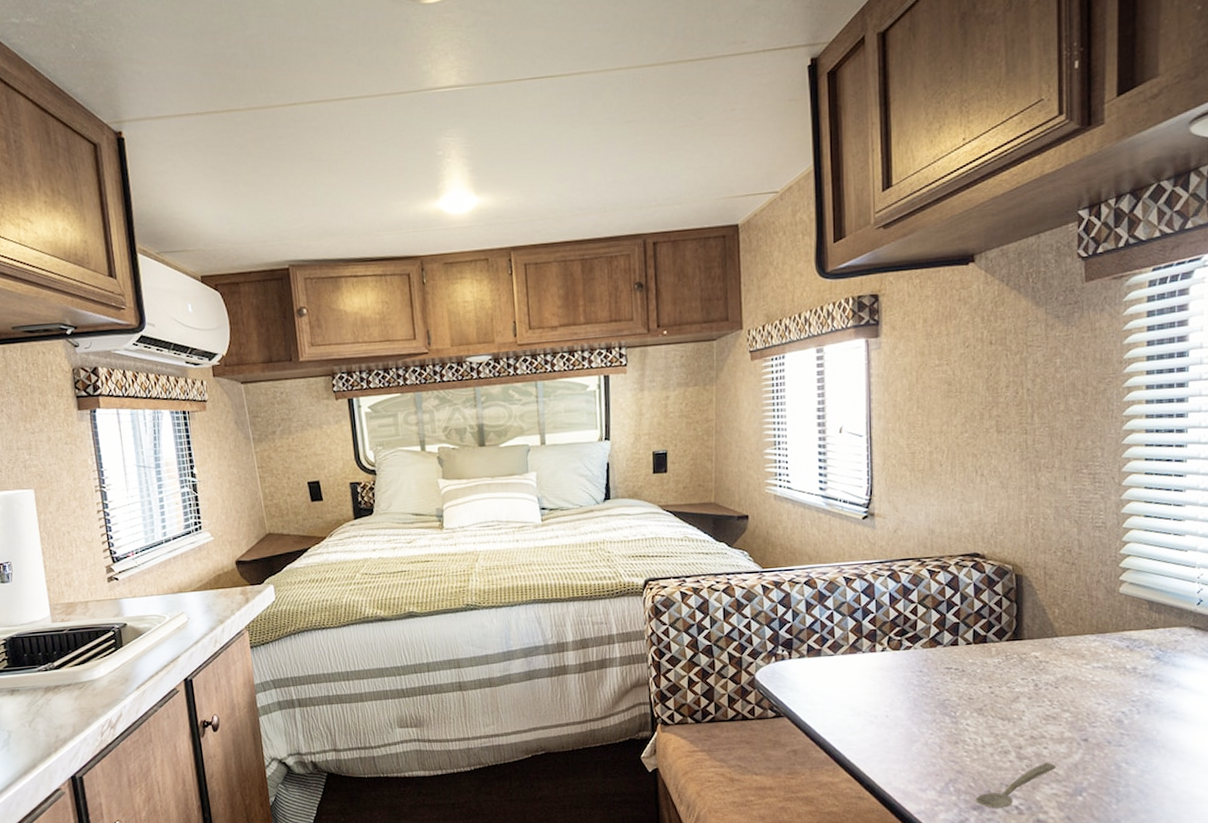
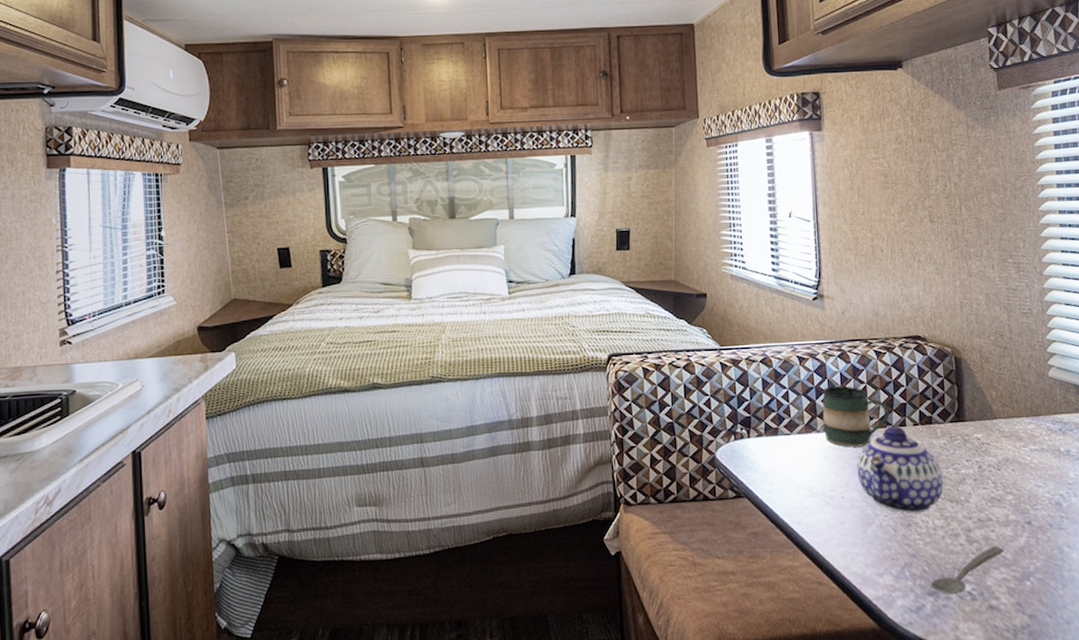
mug: none [869,606,941,667] -> present [822,386,889,447]
teapot: none [903,645,995,732] -> present [856,425,943,514]

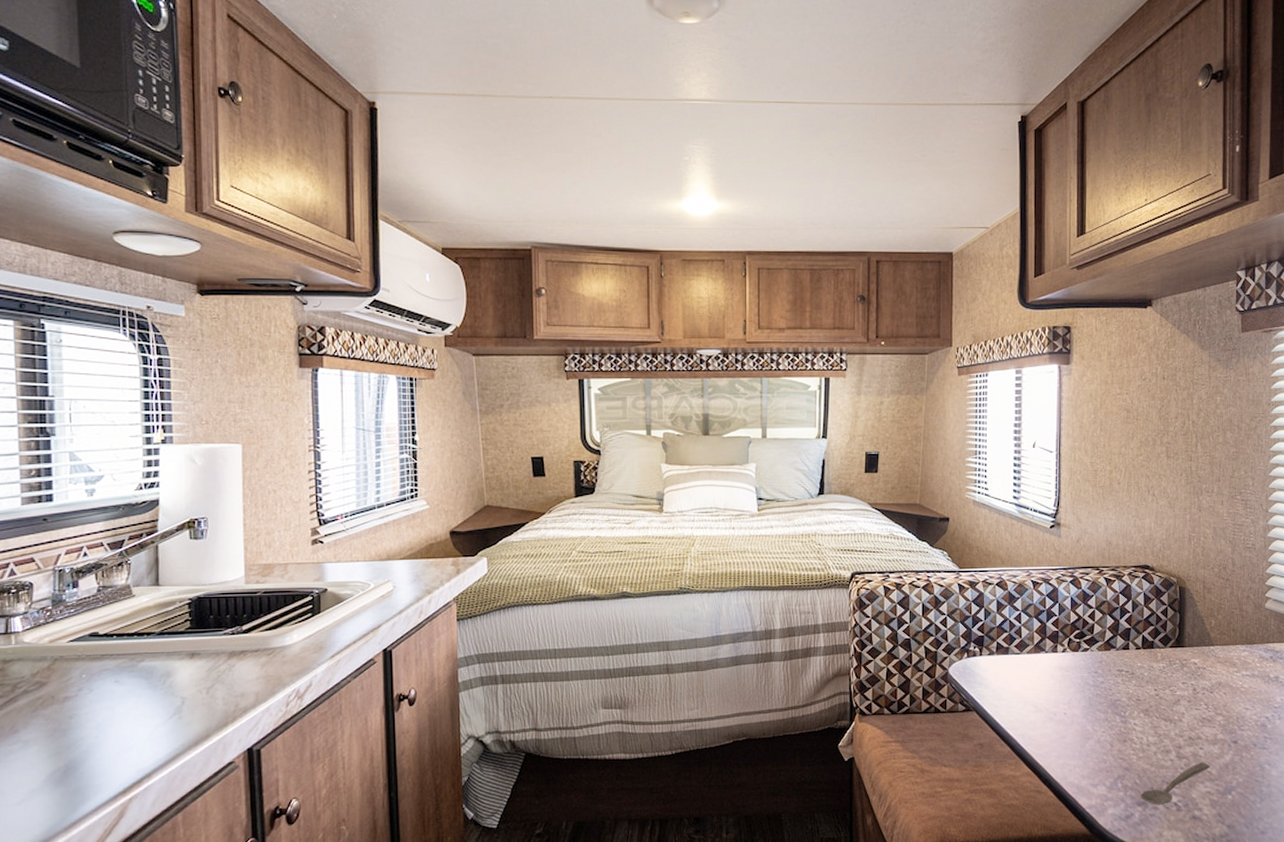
mug: present [822,386,889,447] -> none [1051,610,1114,668]
teapot: present [856,425,943,514] -> none [1080,649,1159,731]

